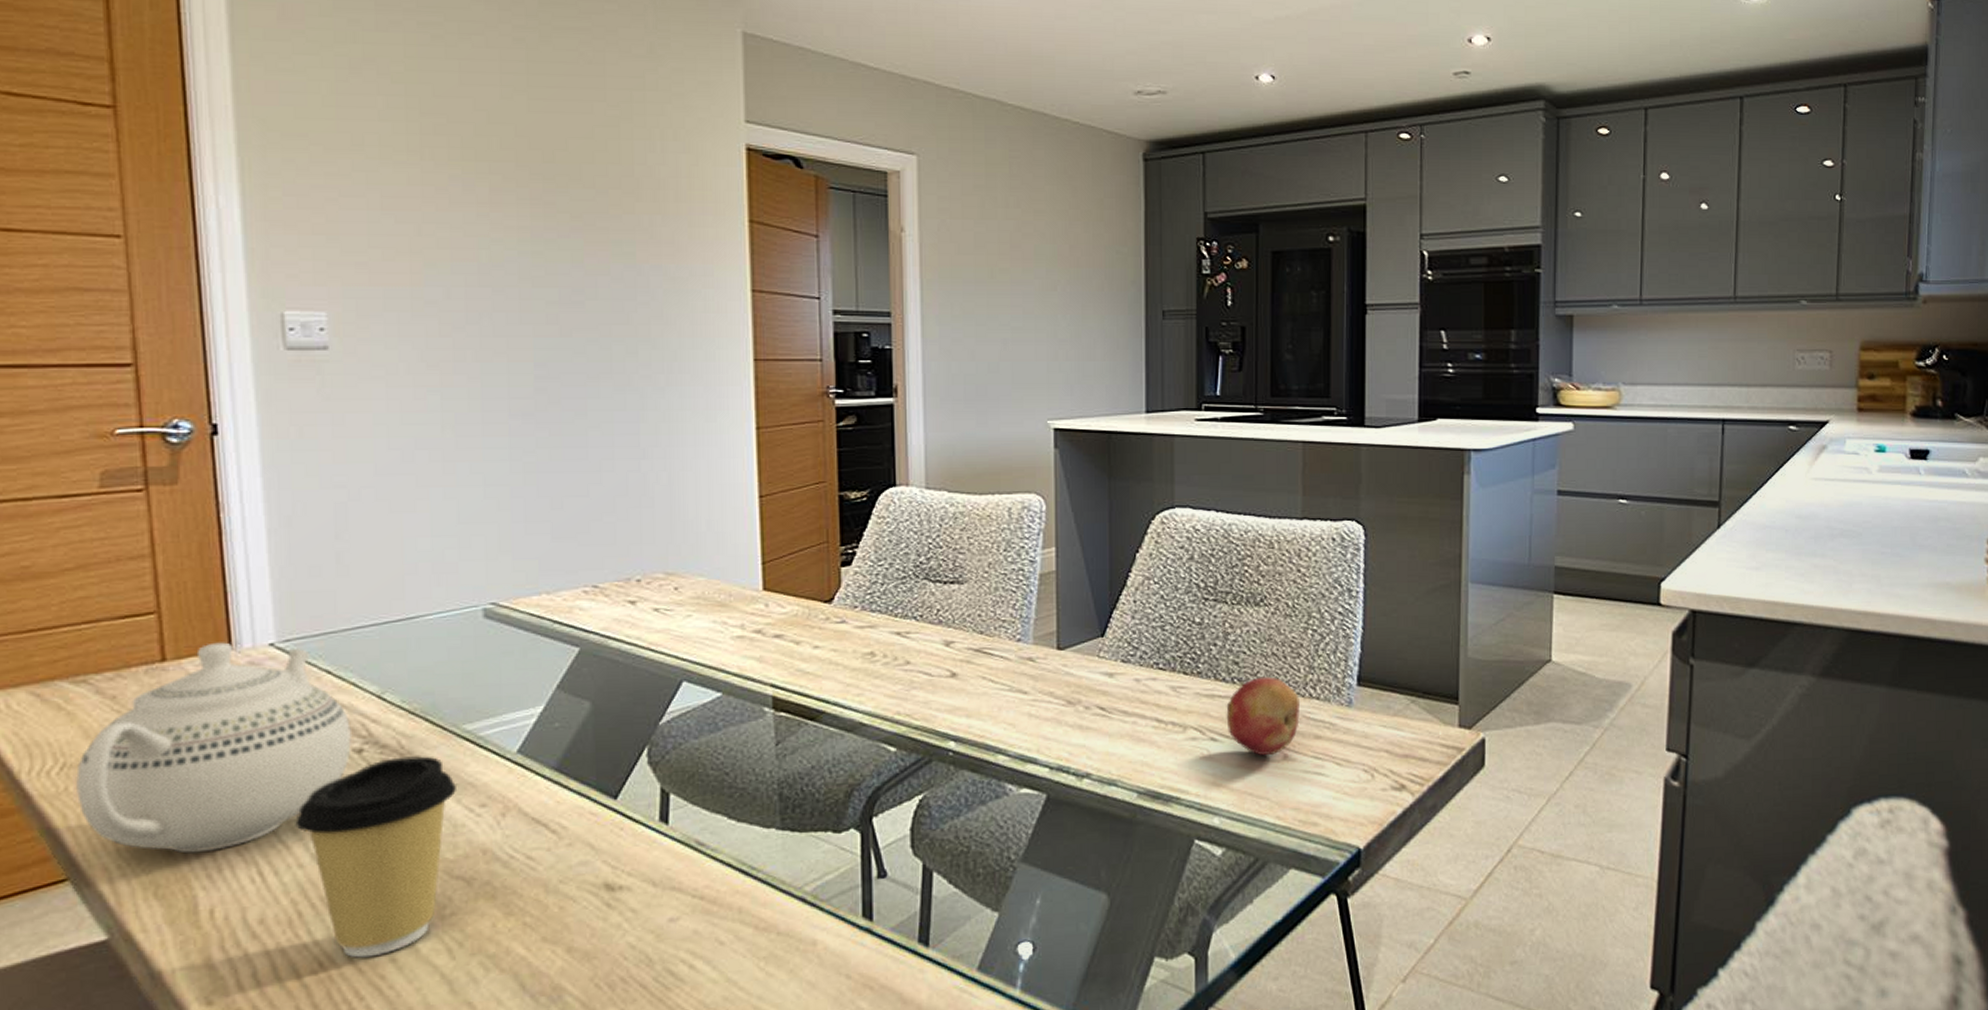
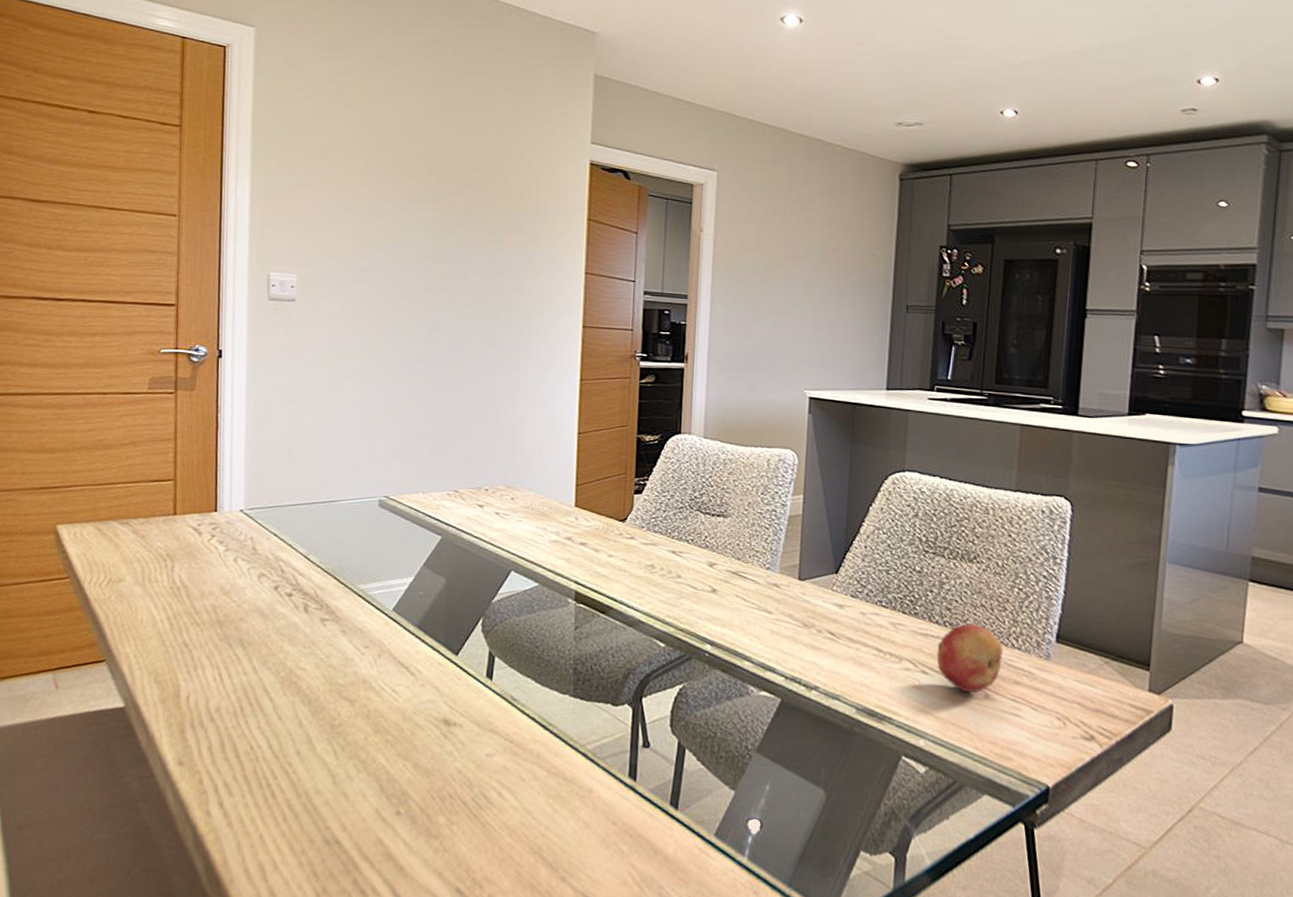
teapot: present [76,642,353,854] -> none [115,505,287,654]
coffee cup: present [295,756,458,958] -> none [244,603,351,748]

